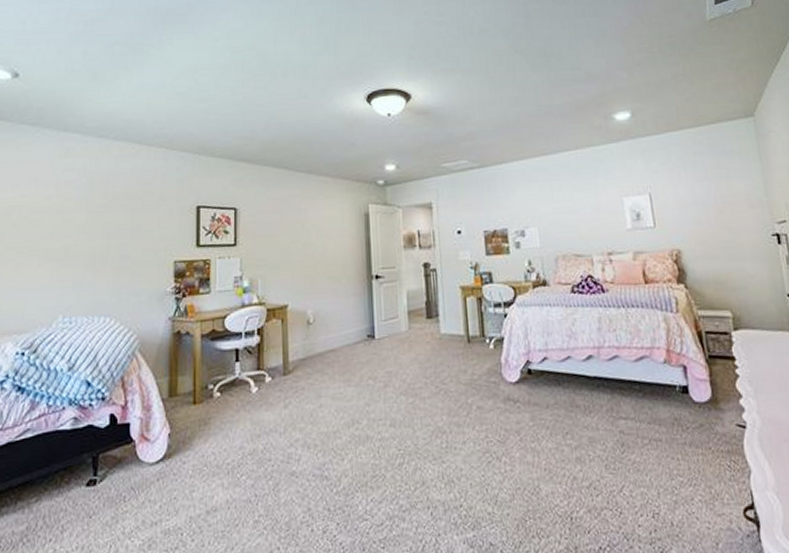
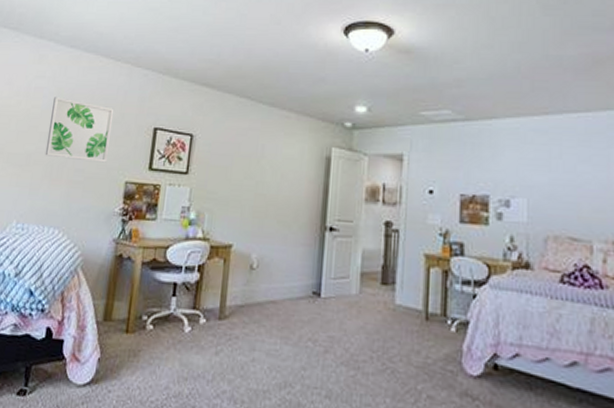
wall art: none [85,187,154,247] -> present [45,97,115,163]

